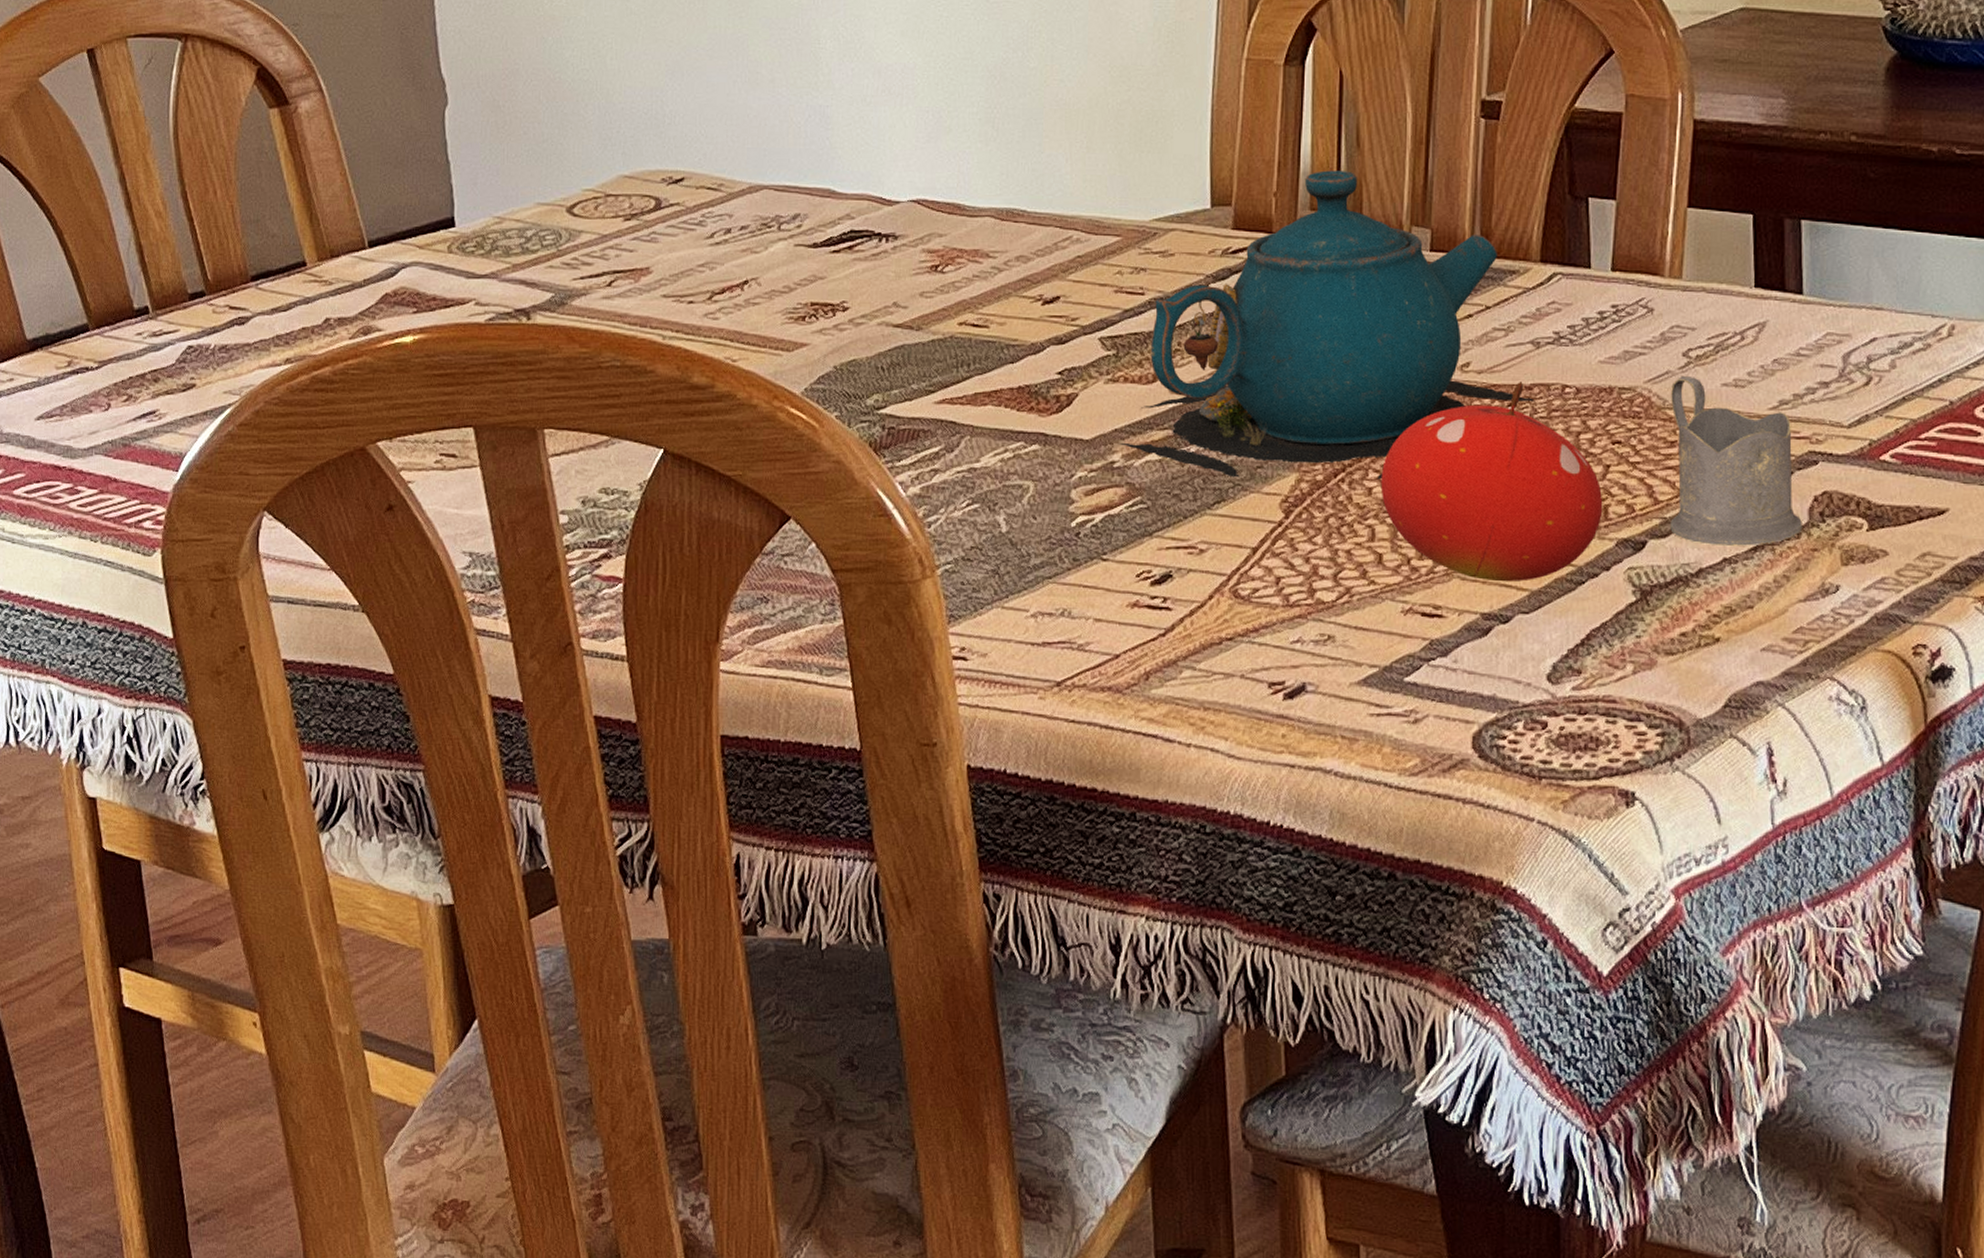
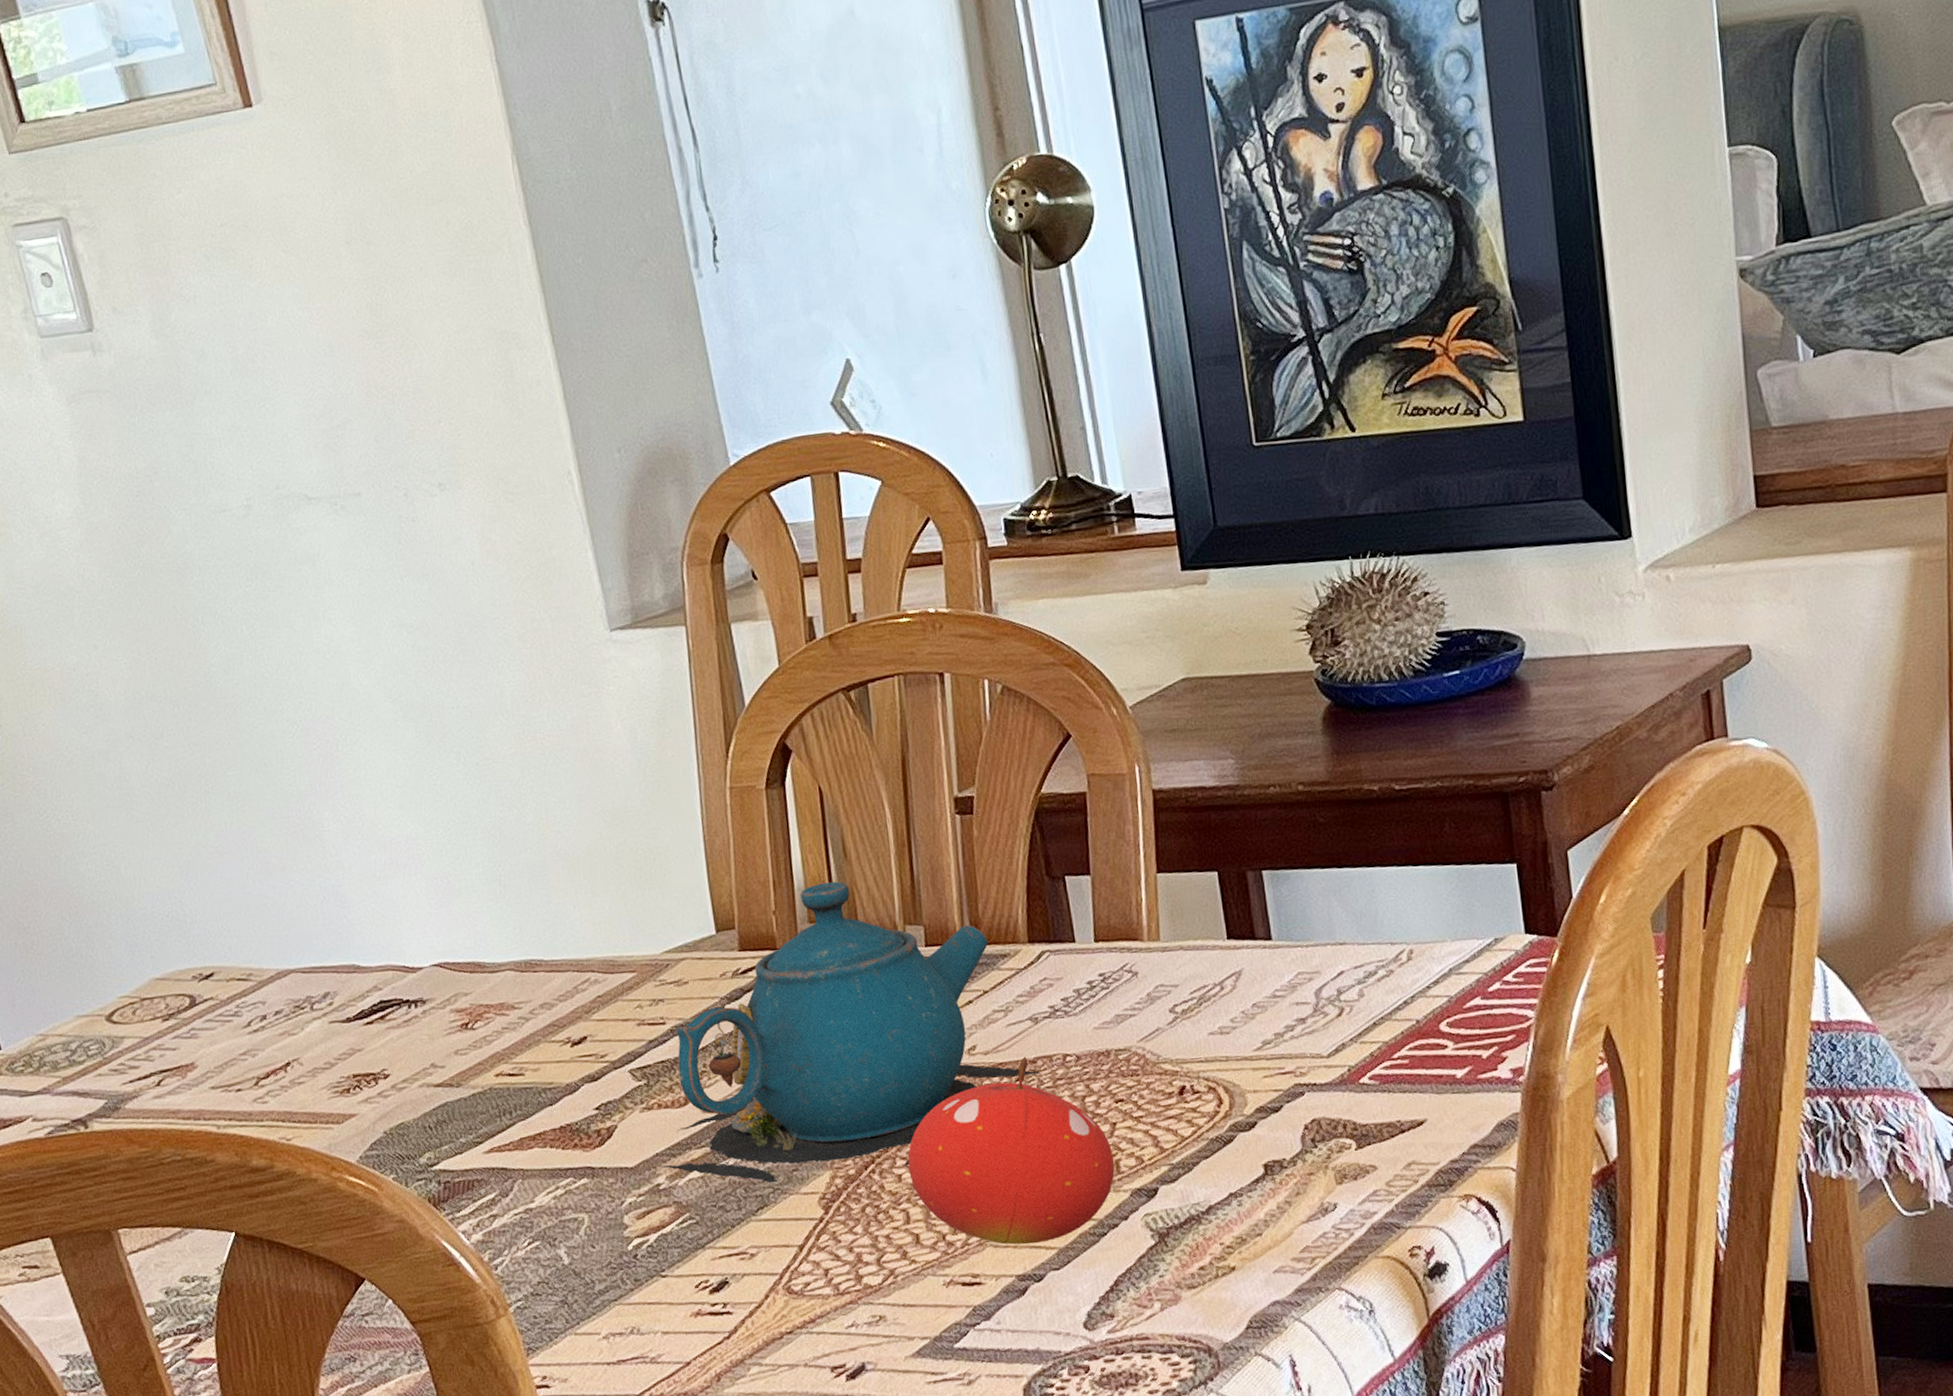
tea glass holder: present [1670,375,1802,547] -> none [1163,1030,1297,1184]

